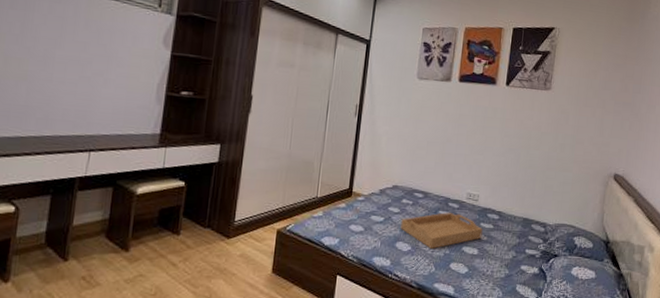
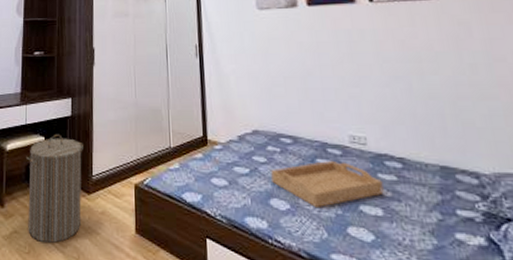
laundry hamper: none [156,179,228,284] -> present [25,134,83,243]

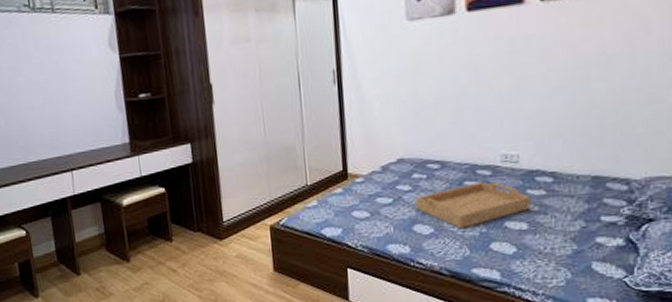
laundry hamper: present [25,134,83,243] -> none [145,183,215,289]

